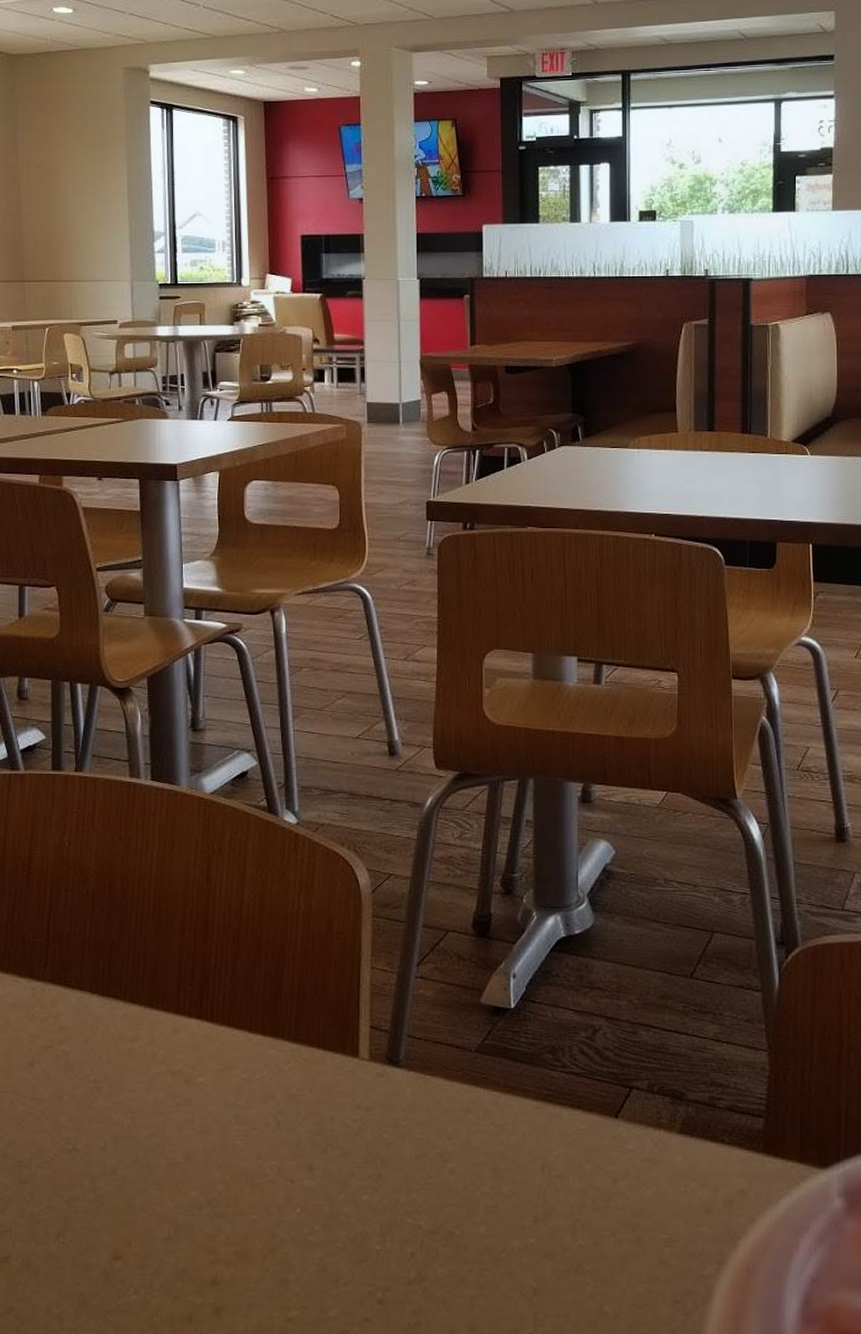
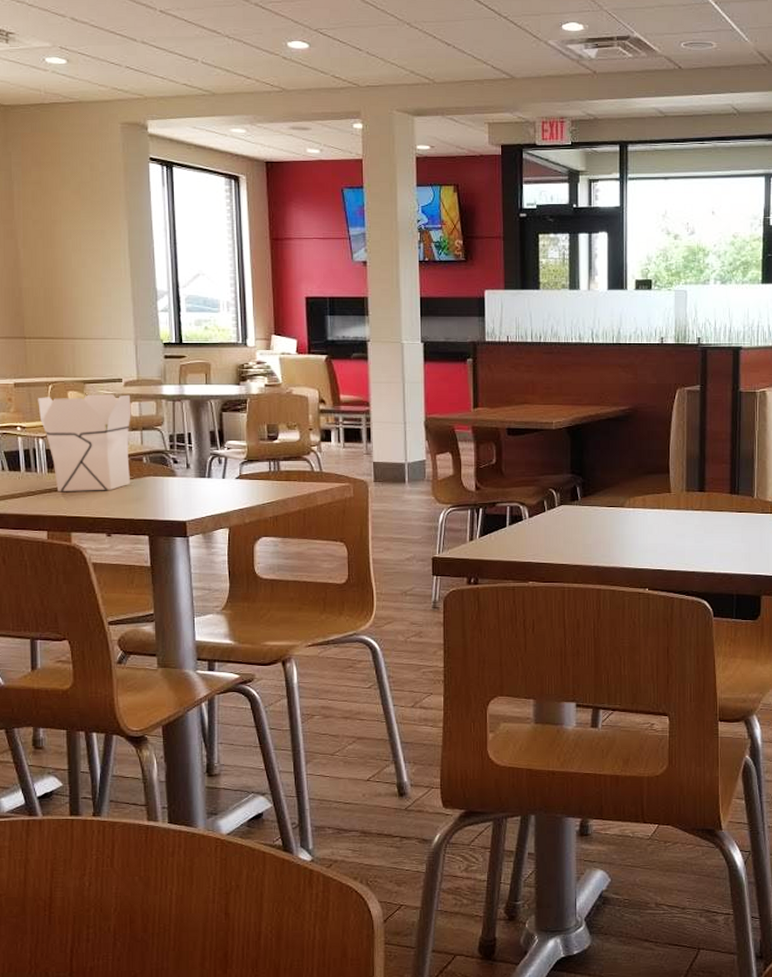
takeout container: none [34,336,126,434] -> present [38,394,131,491]

